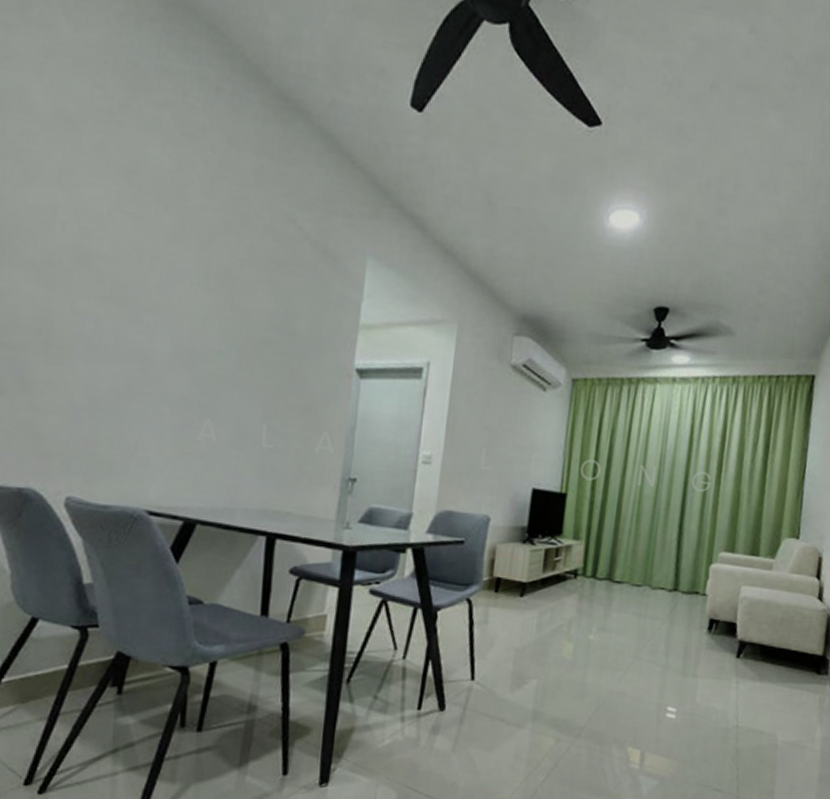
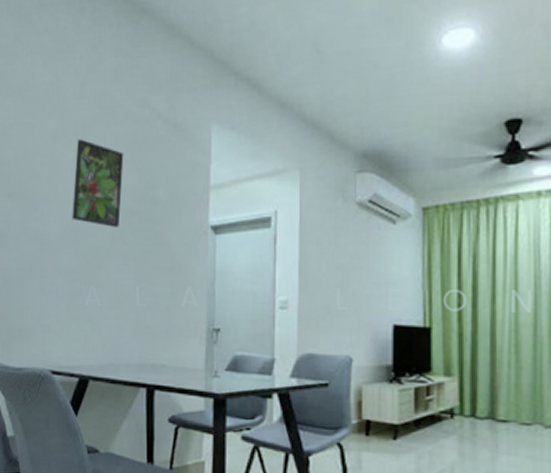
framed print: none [187,245,260,357] -> present [72,139,124,228]

